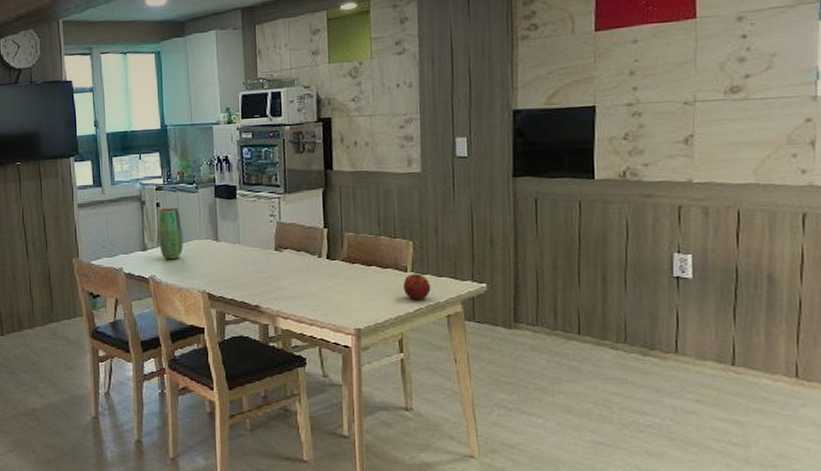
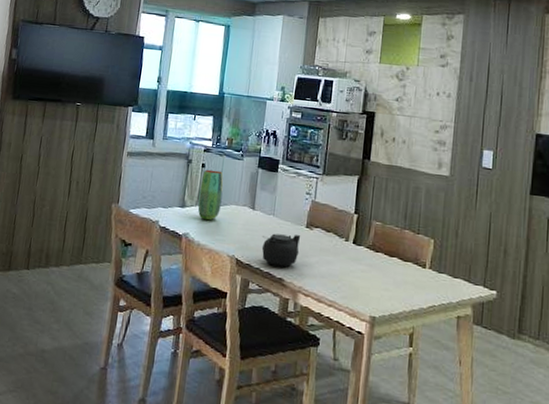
teapot: none [231,259,272,294] -> present [261,233,301,268]
apple: present [403,274,431,299] -> none [420,271,446,297]

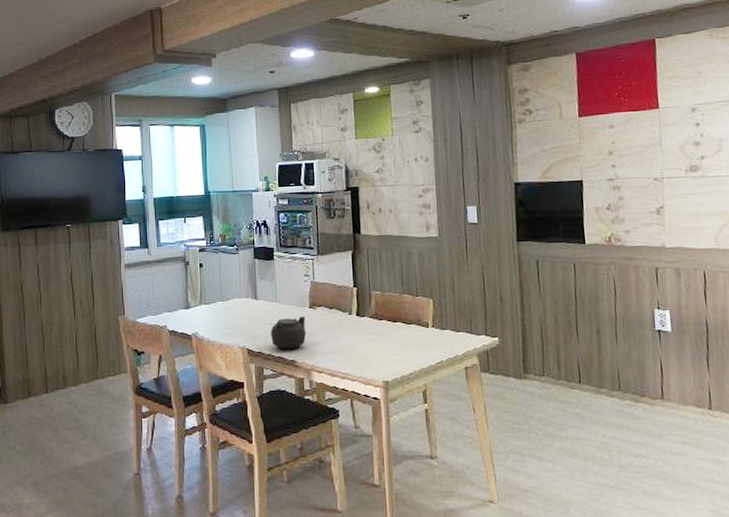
vase: present [197,169,223,221] -> none [201,268,225,317]

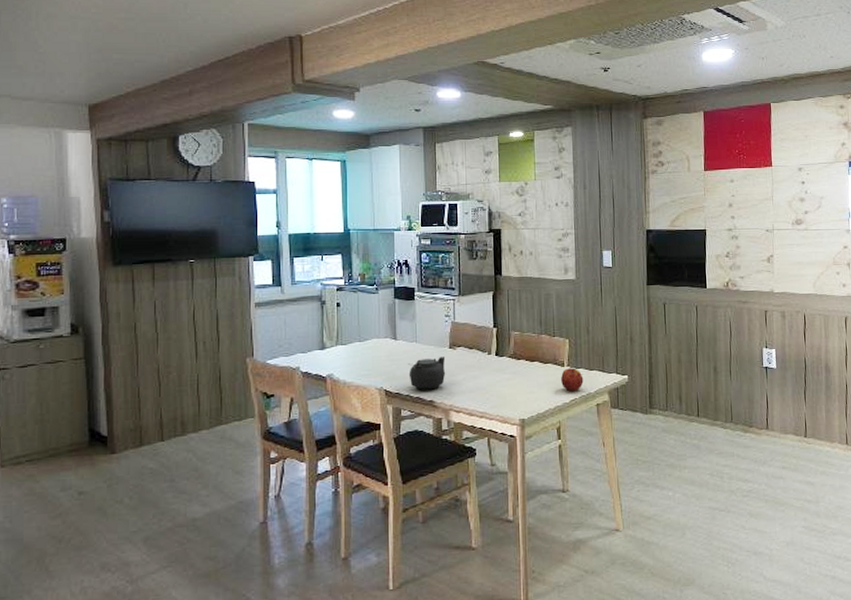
apple: none [425,329,450,353] -> present [561,368,584,391]

